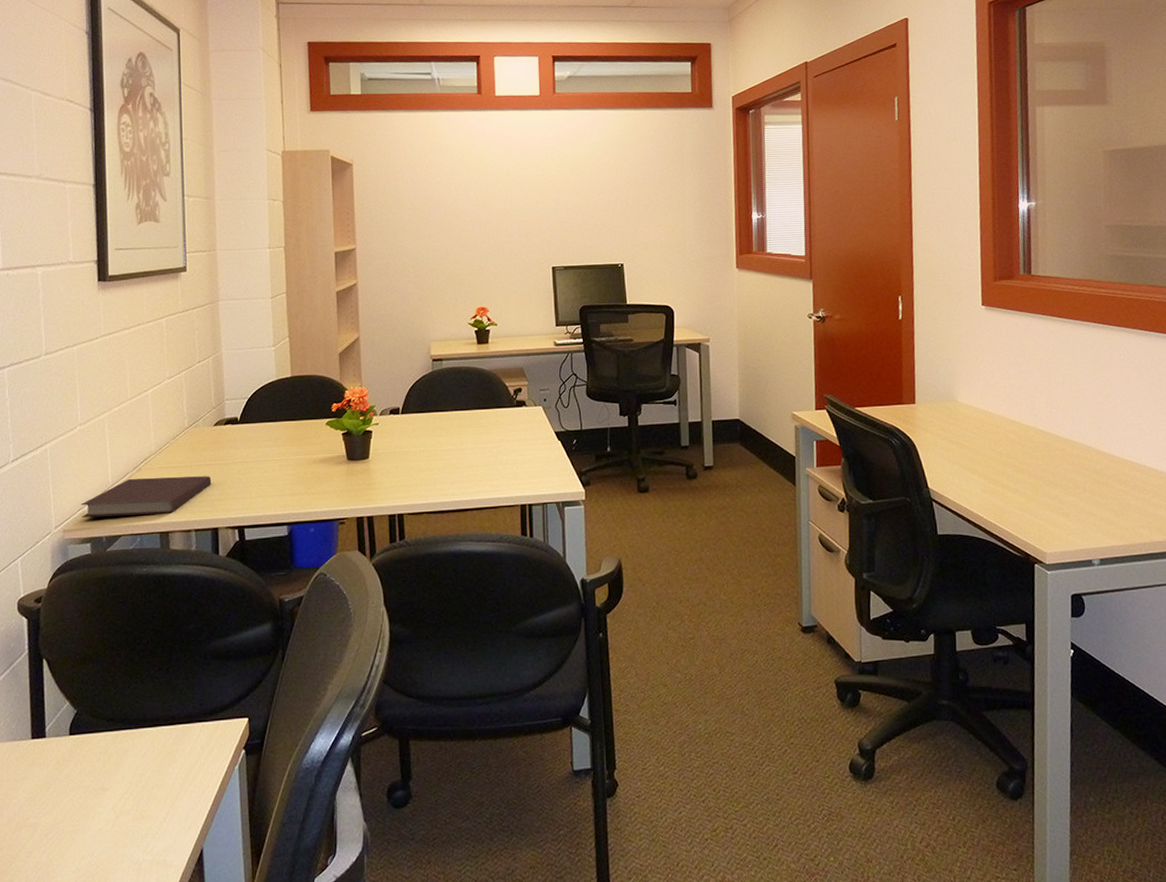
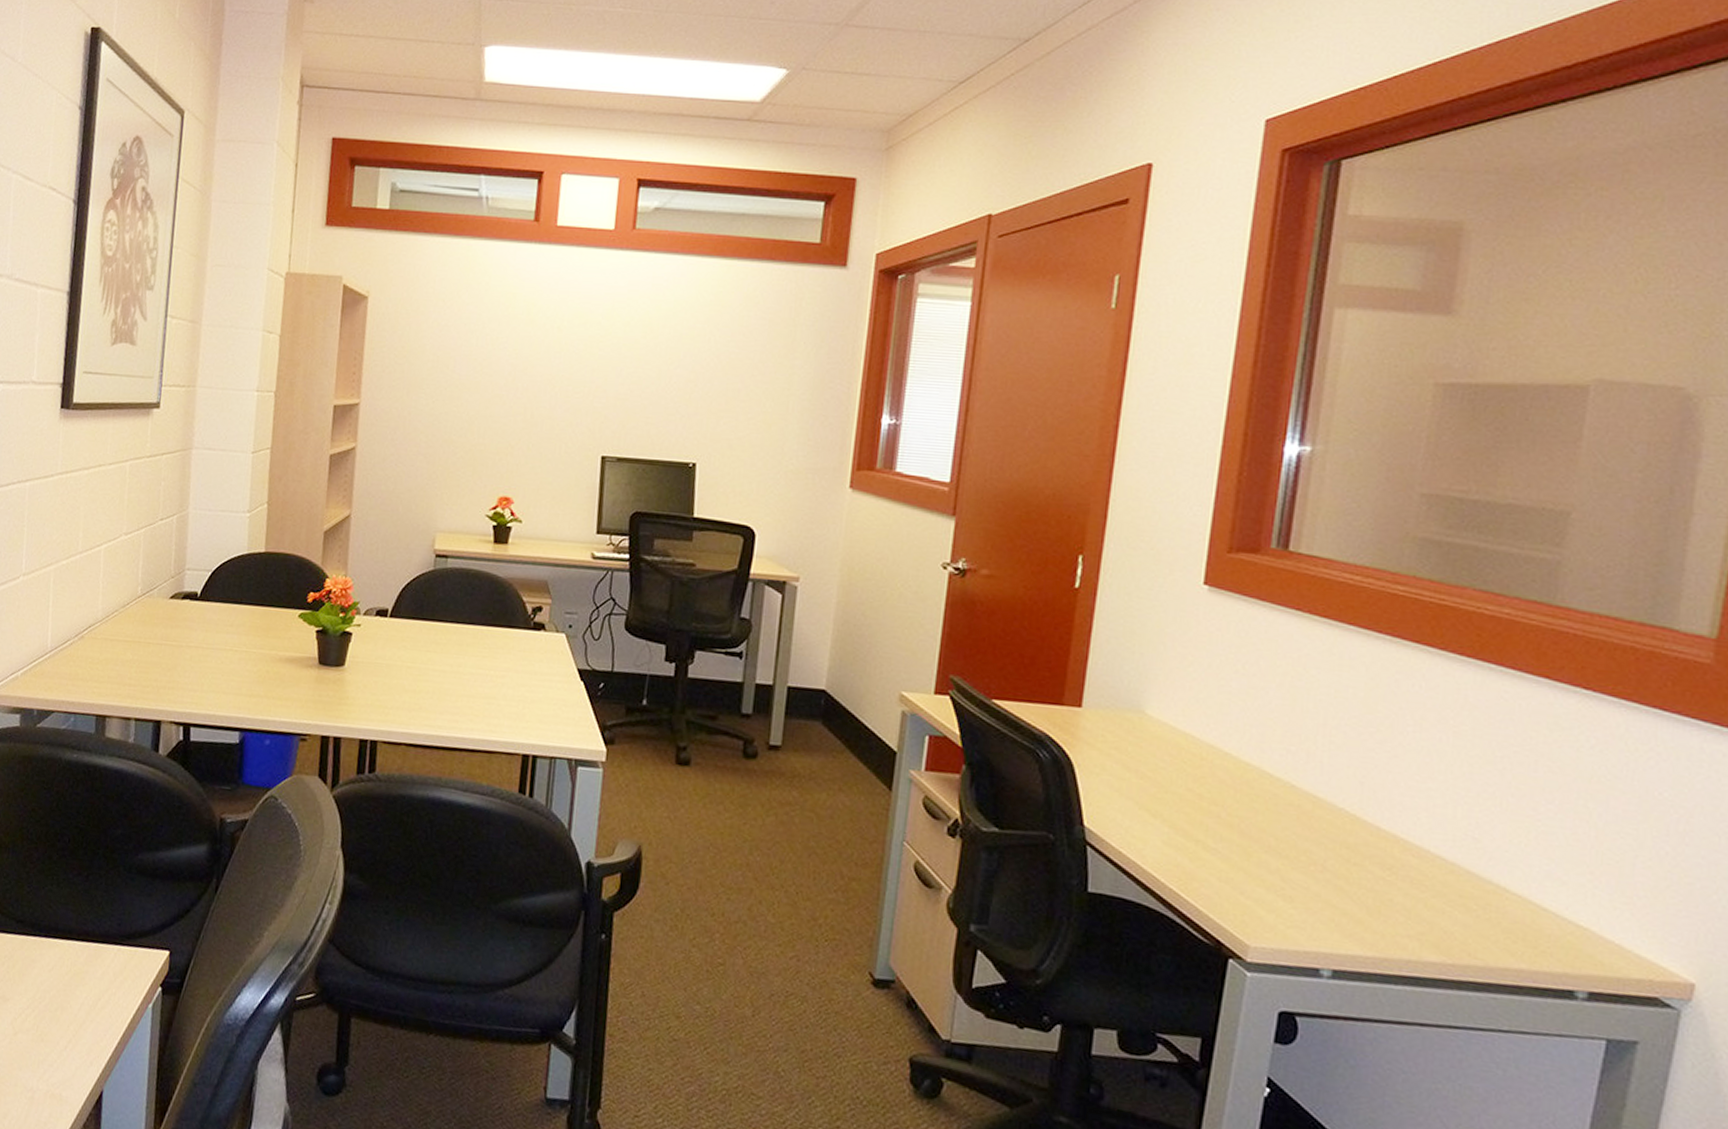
notebook: present [81,476,212,517] -> none [13,646,160,695]

